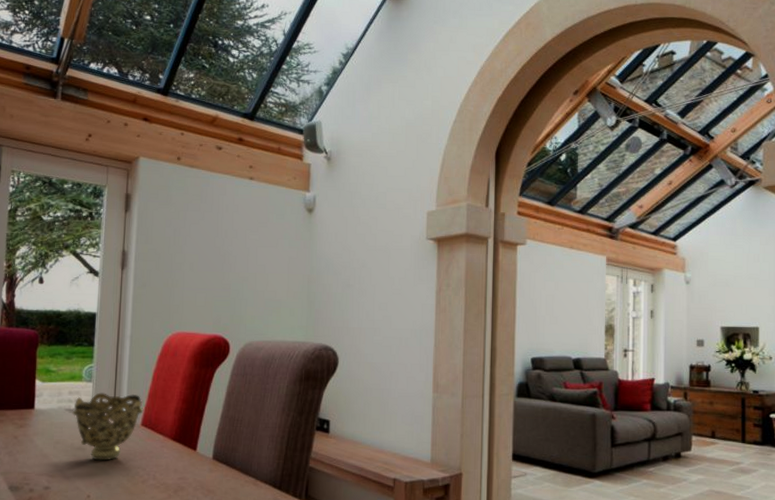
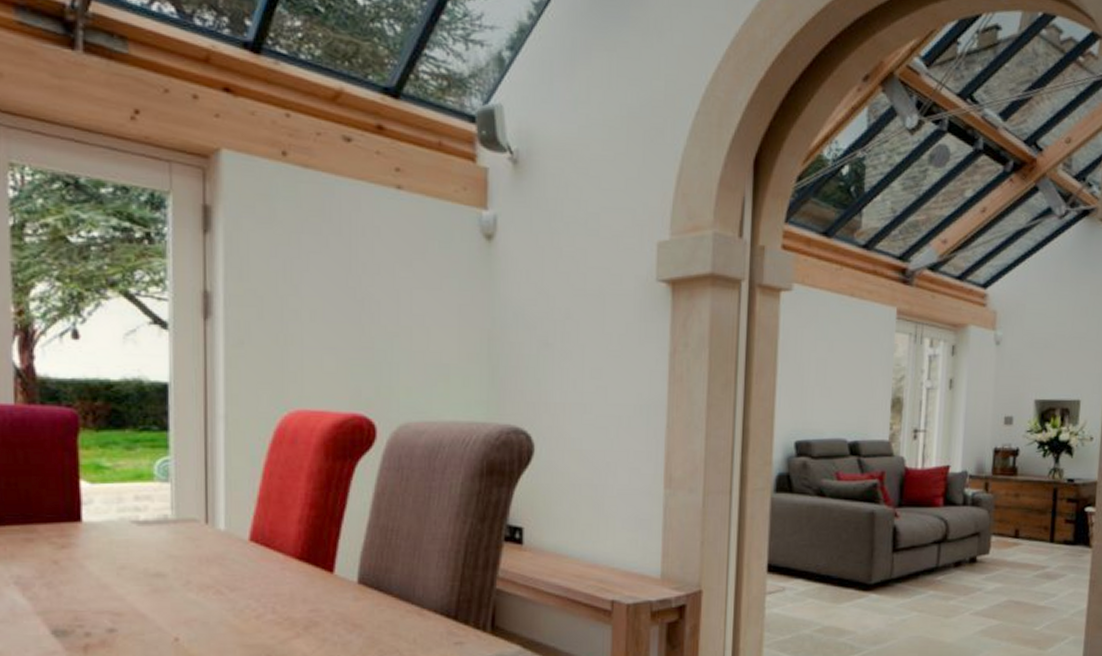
decorative bowl: present [72,392,144,461] -> none [142,497,252,591]

